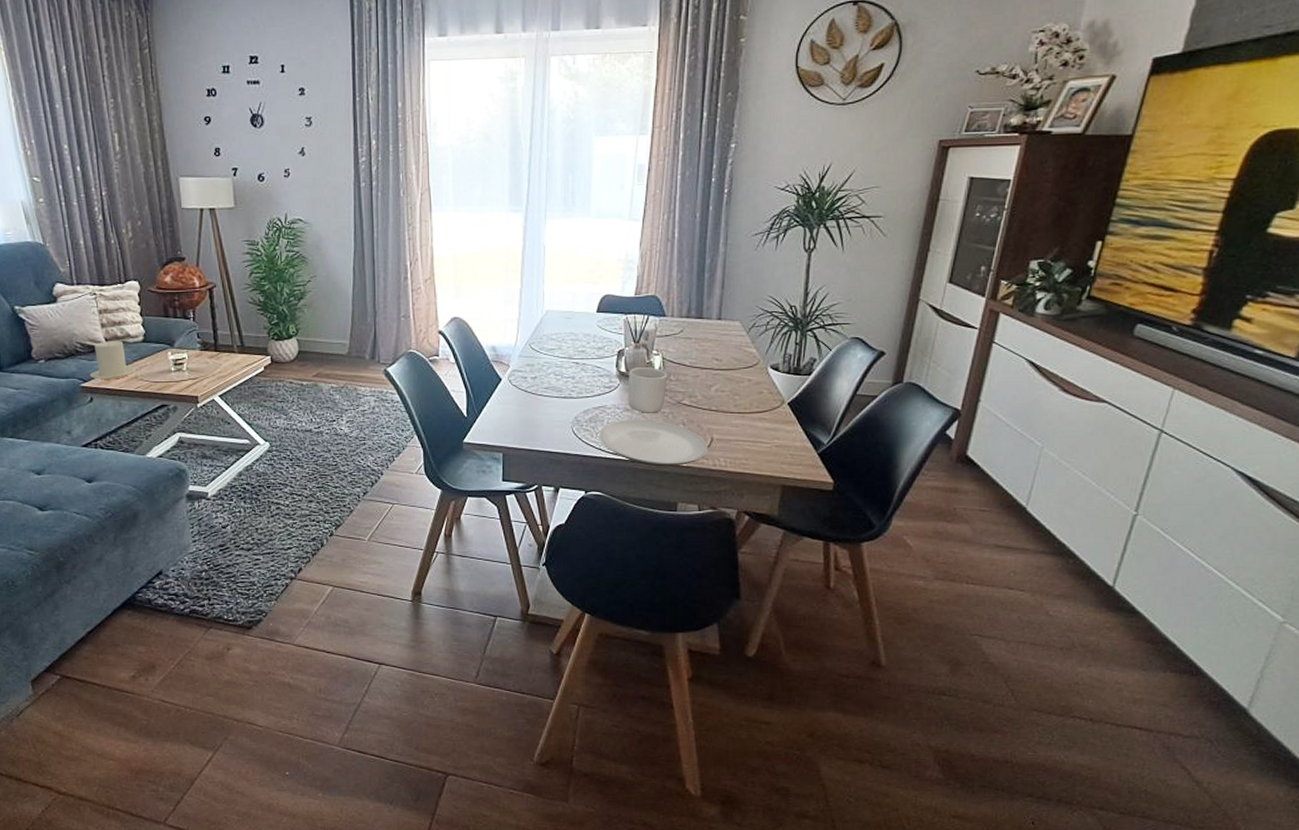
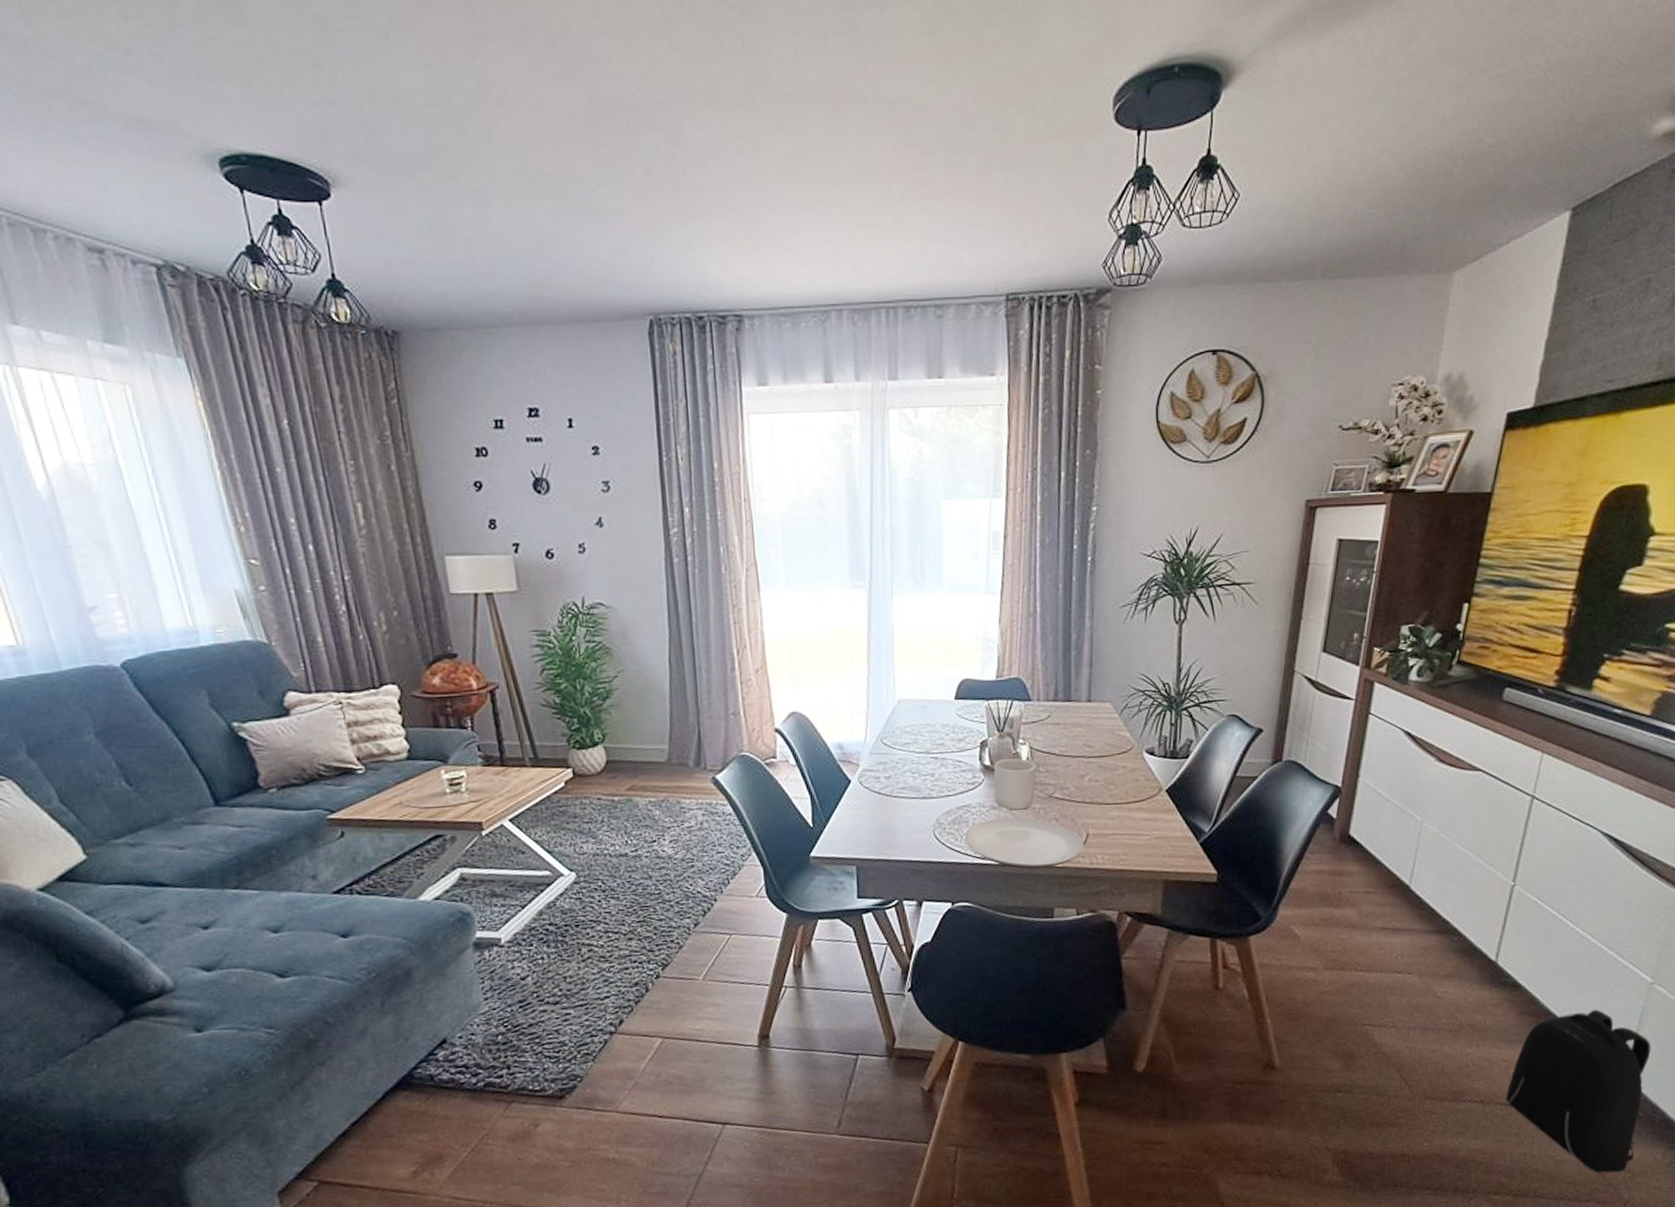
candle: present [89,341,137,380] -> none [338,759,401,809]
backpack: none [1117,642,1279,803] -> present [1506,1009,1651,1173]

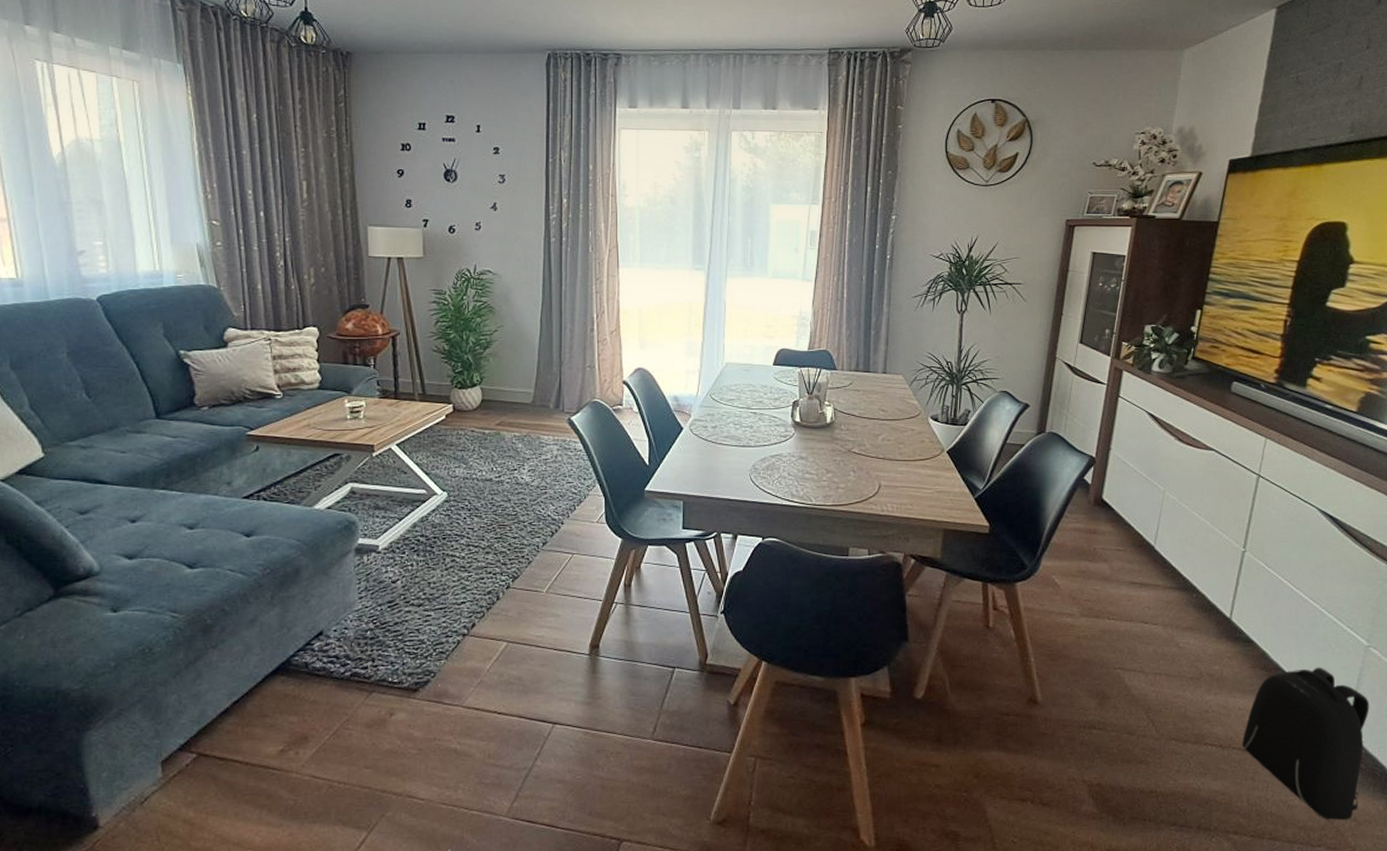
plate: present [964,817,1084,870] -> none [775,467,877,513]
mug: present [993,758,1037,810] -> none [802,417,839,461]

